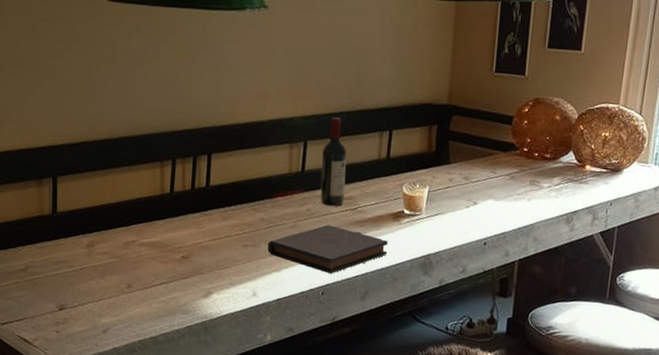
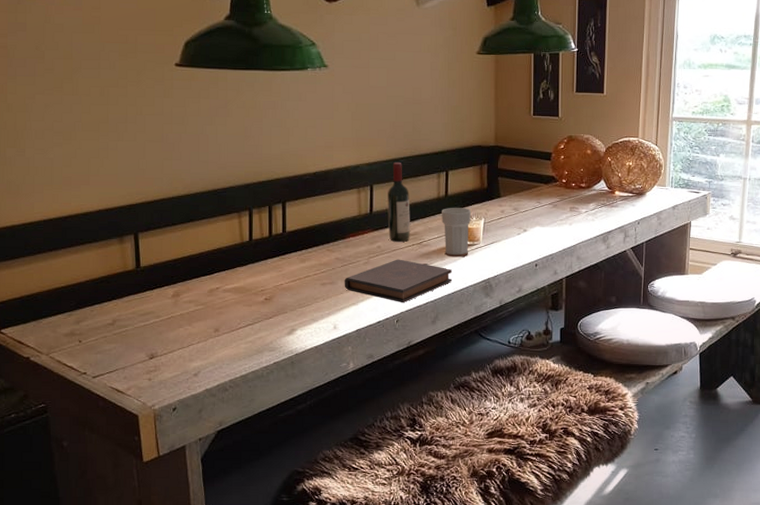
cup: none [380,171,415,228] -> present [442,207,471,257]

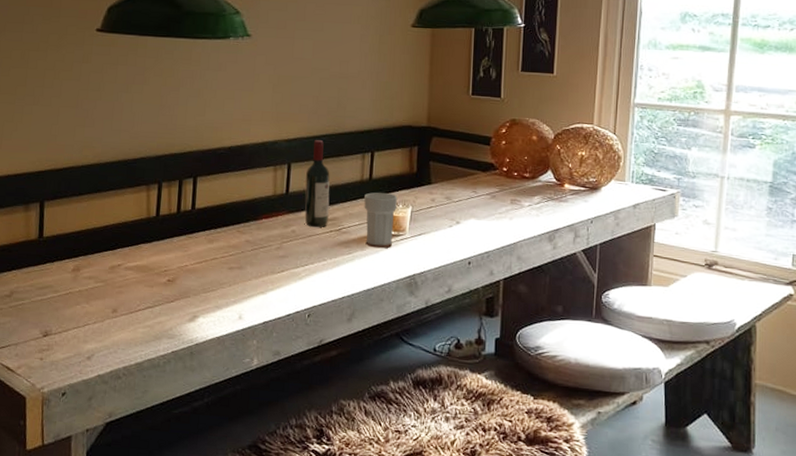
book: present [344,259,453,303] -> none [253,246,373,296]

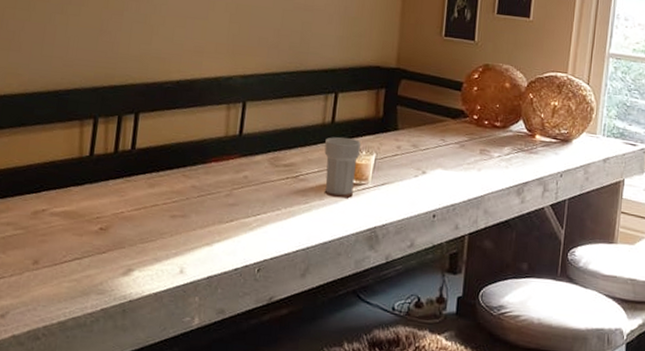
wine bottle: present [304,140,330,227] -> none [258,77,289,173]

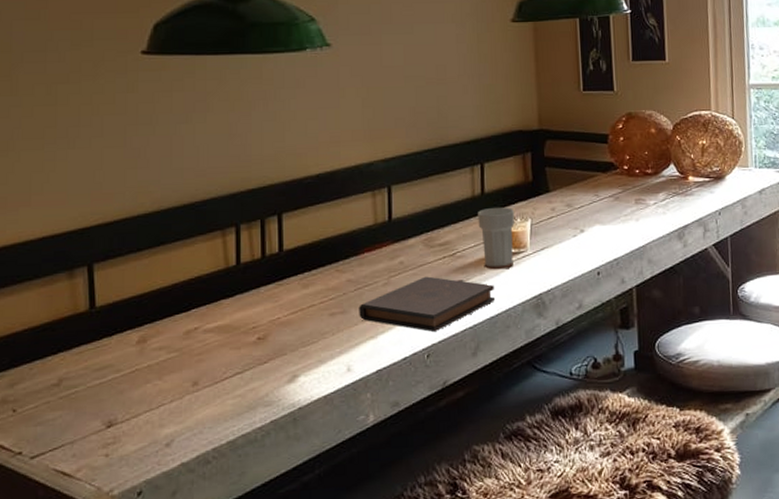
book: none [198,193,331,249] -> present [359,276,496,333]

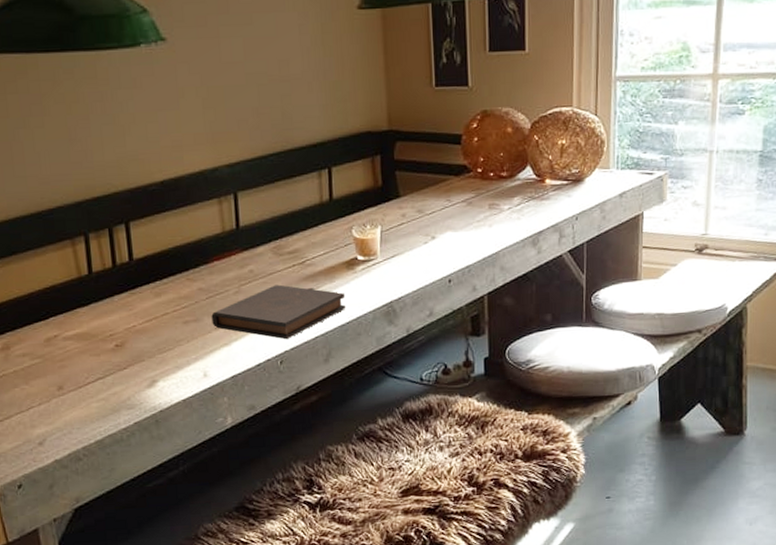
cup: present [478,206,515,270] -> none [326,213,365,278]

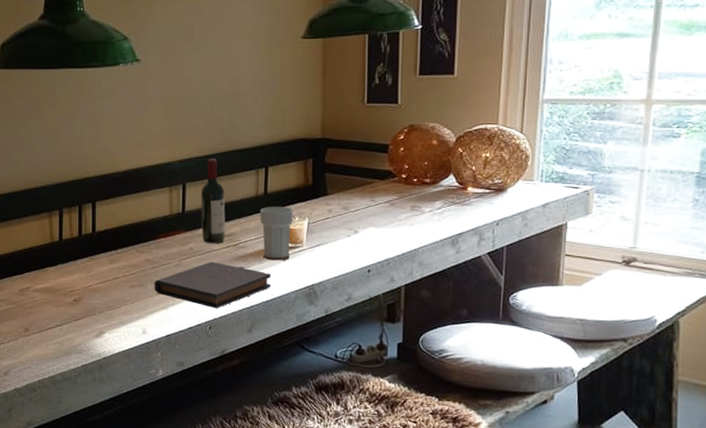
wine bottle: none [256,161,289,263] -> present [201,159,226,243]
cup: none [326,213,365,278] -> present [260,206,293,261]

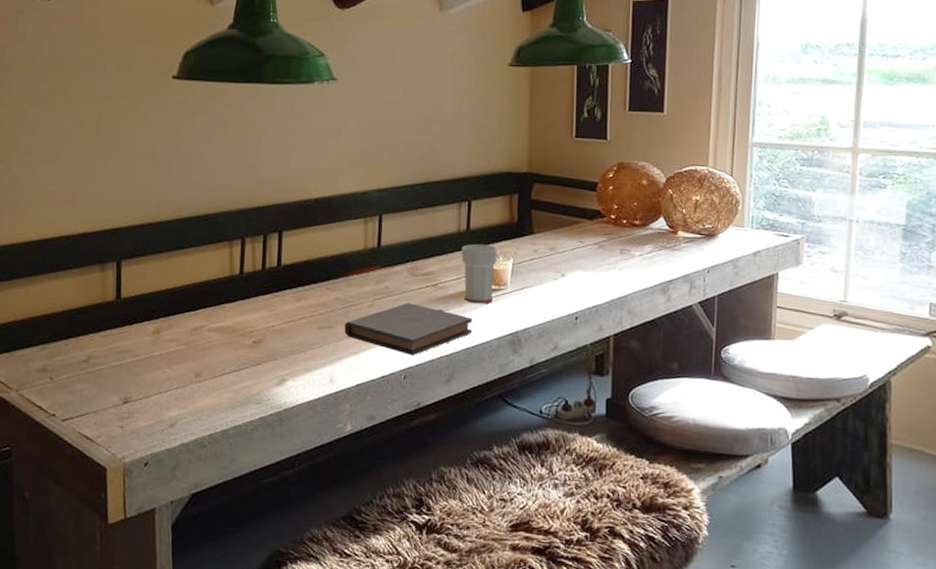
wine bottle: present [201,159,226,243] -> none [398,189,425,283]

